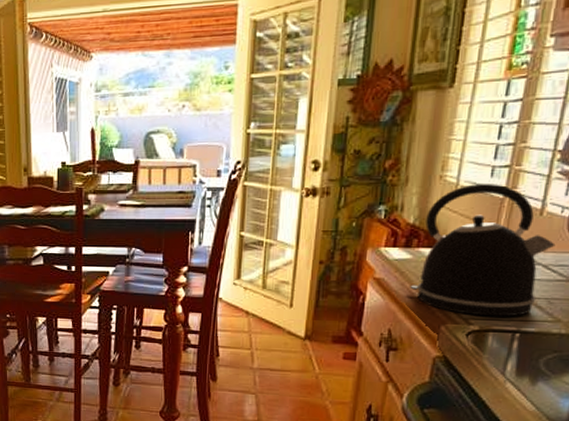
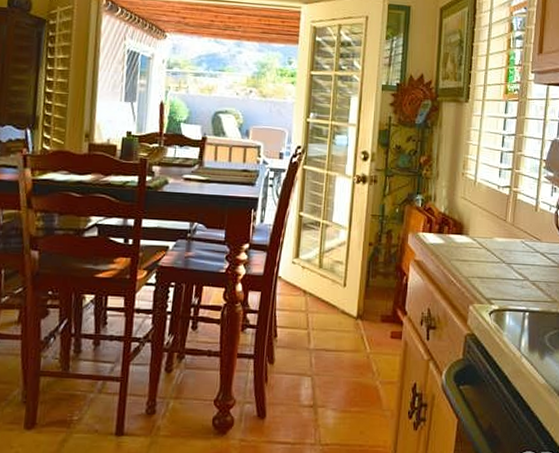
kettle: present [410,184,556,317] -> none [444,182,548,298]

